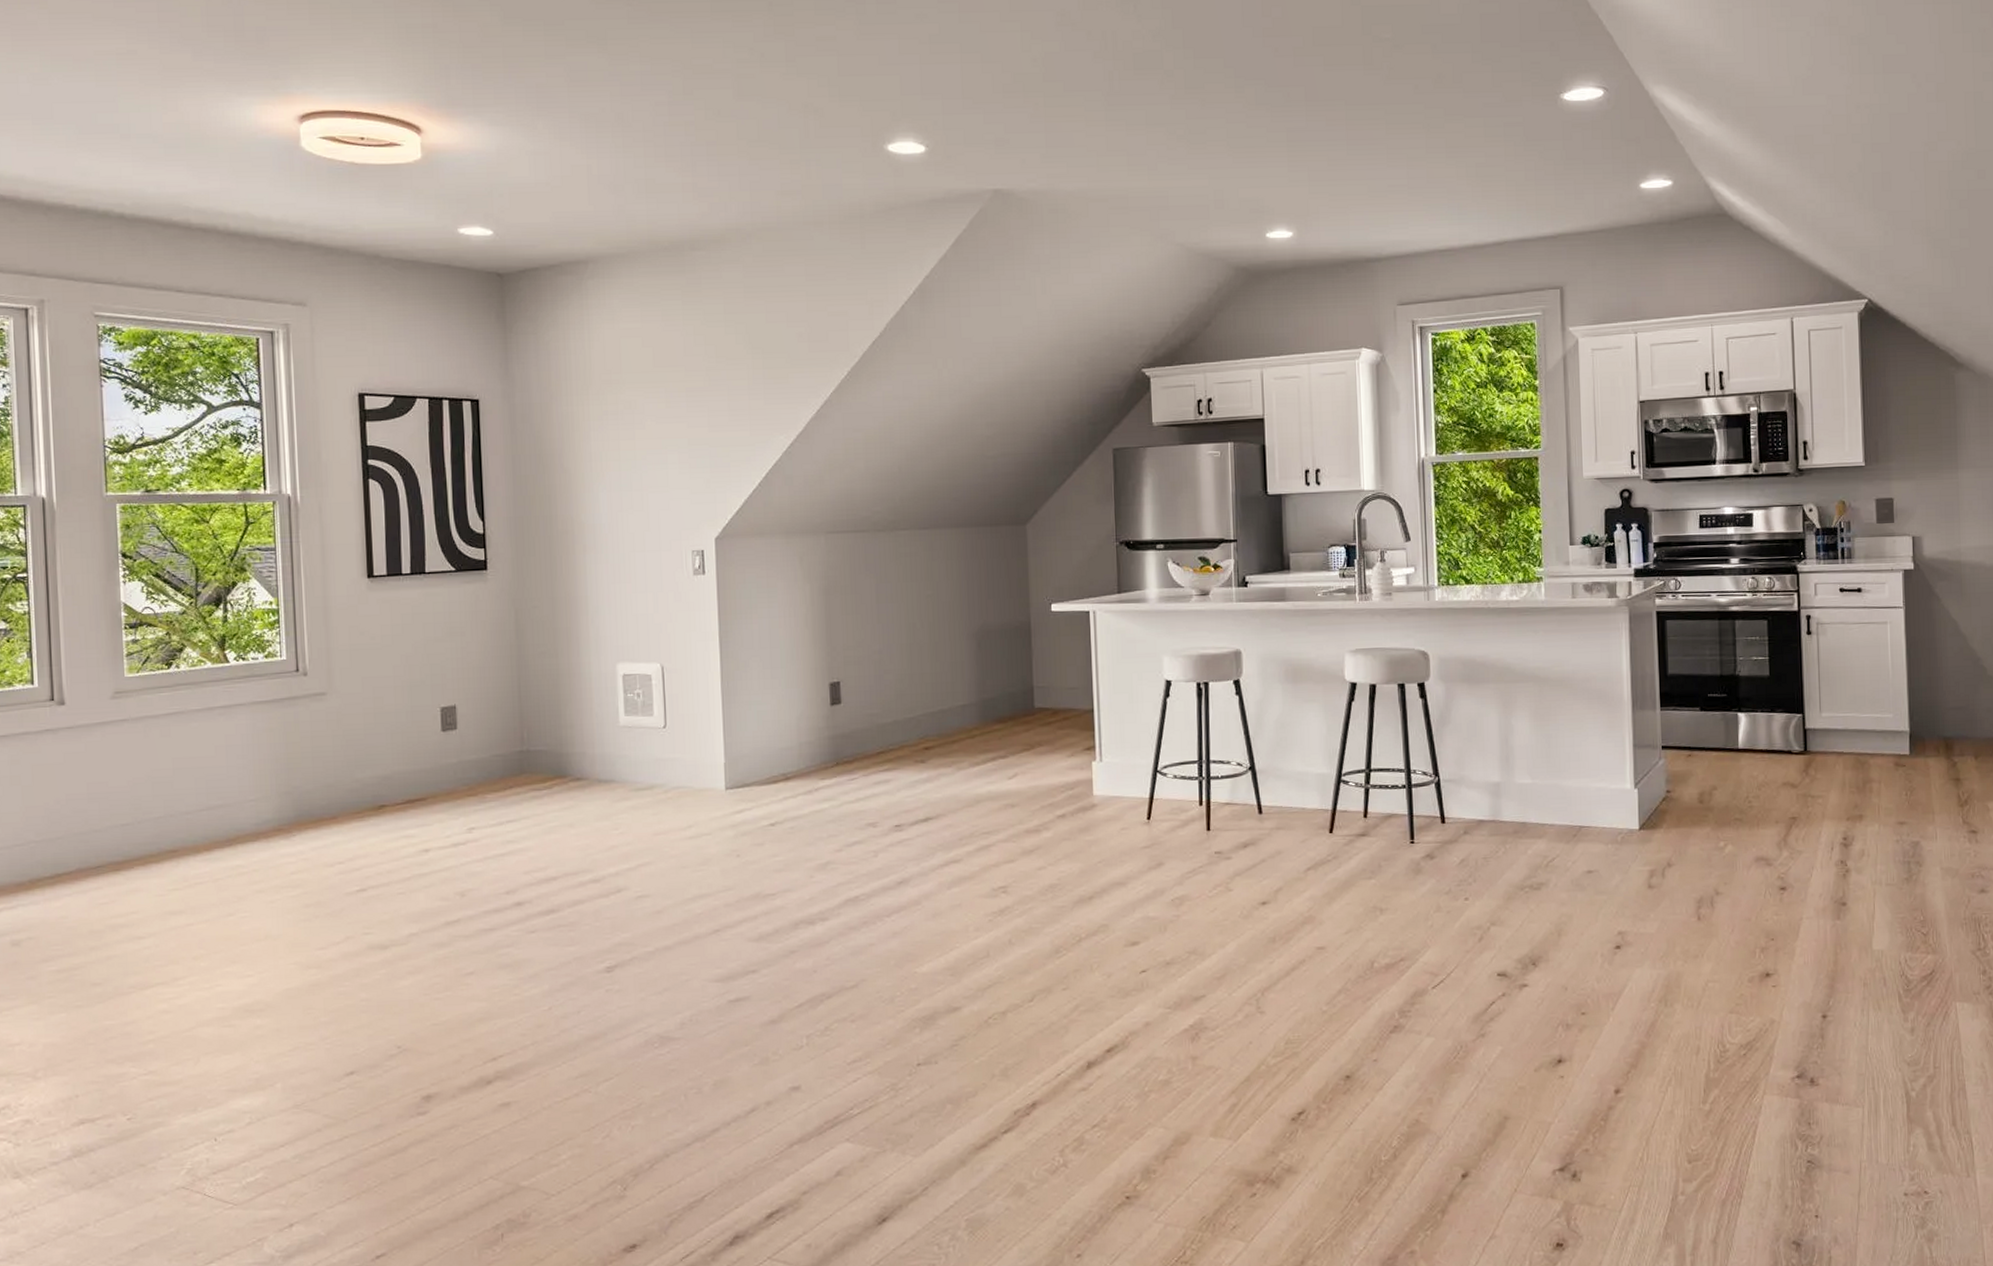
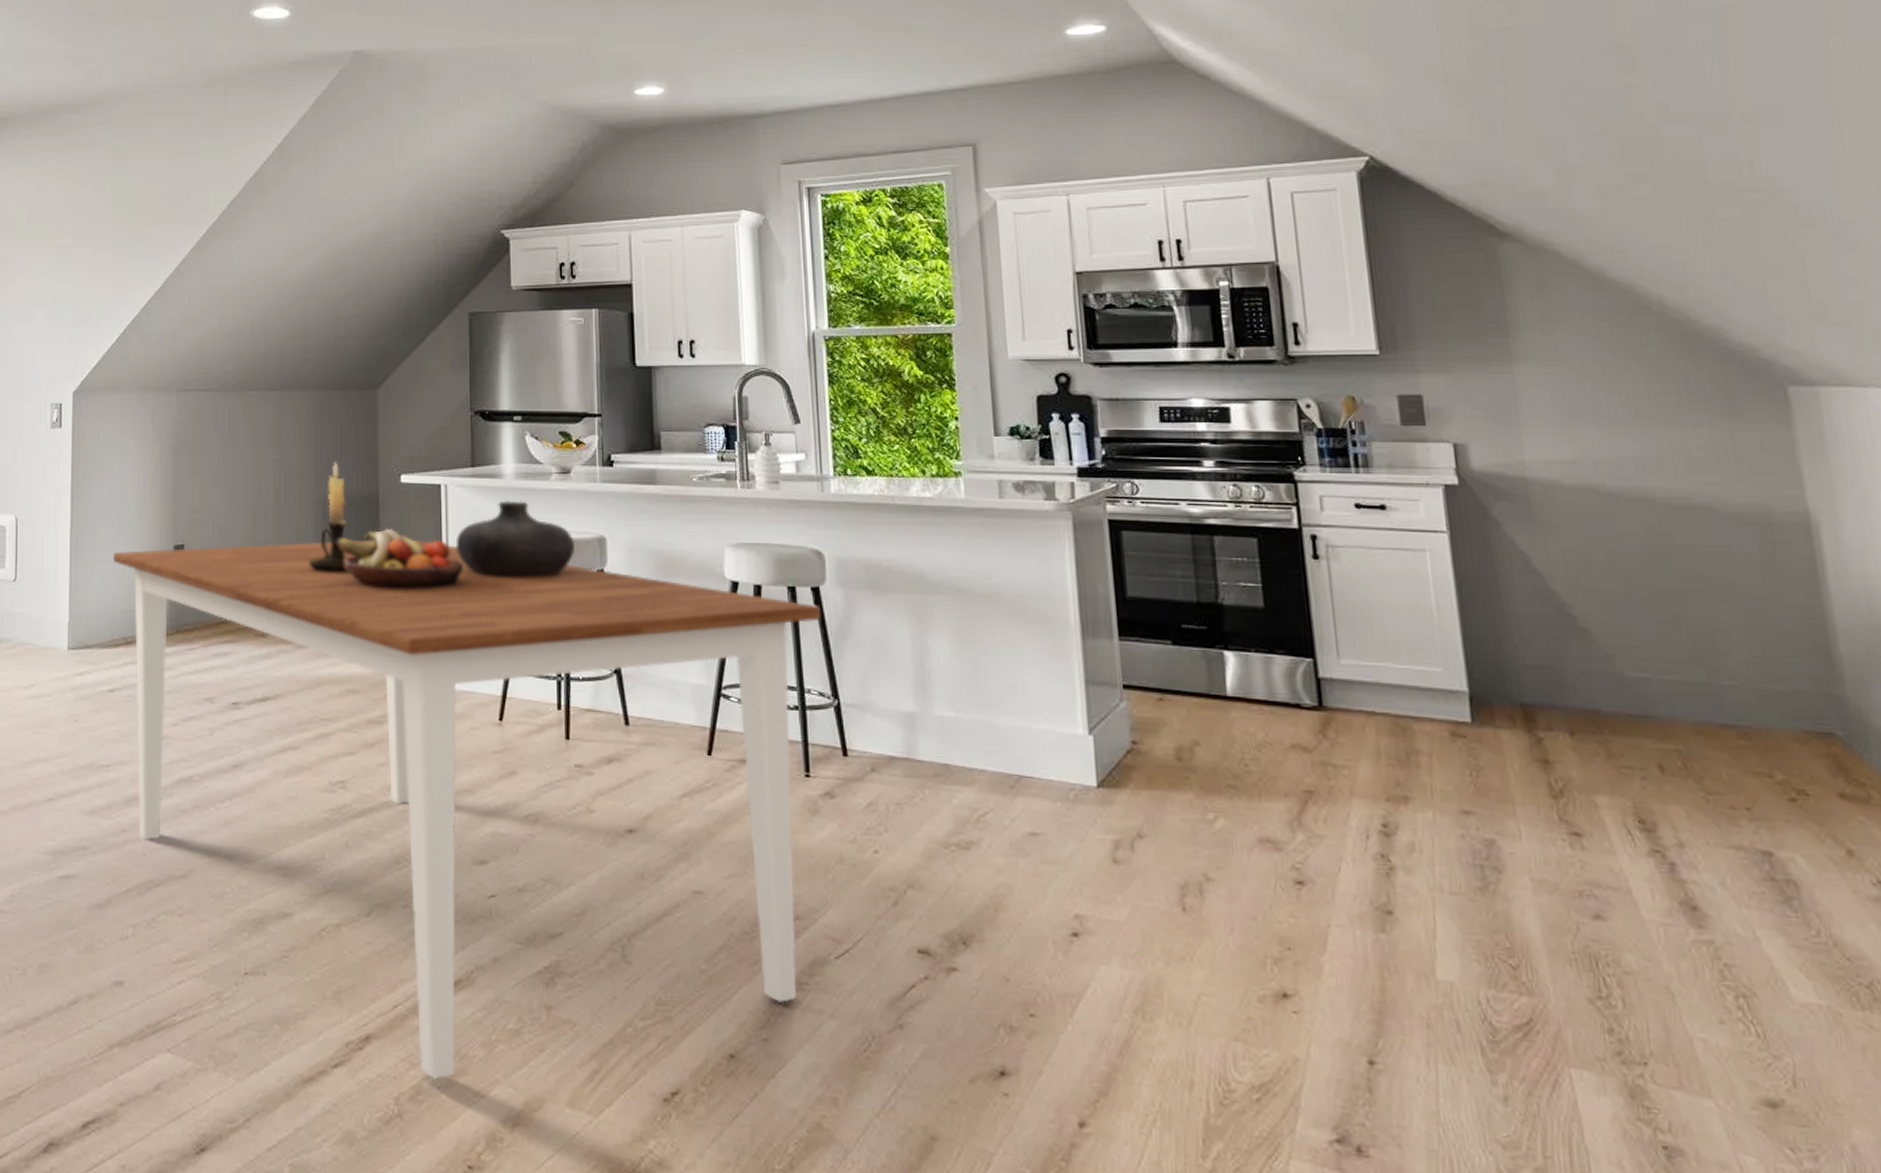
dining table: none [768,662,1426,1131] -> present [113,539,821,1080]
candle holder: none [965,594,1003,699] -> present [309,461,348,573]
fruit bowl: none [991,654,1112,710] -> present [336,528,463,590]
vase: none [1104,622,1214,692] -> present [455,500,576,577]

